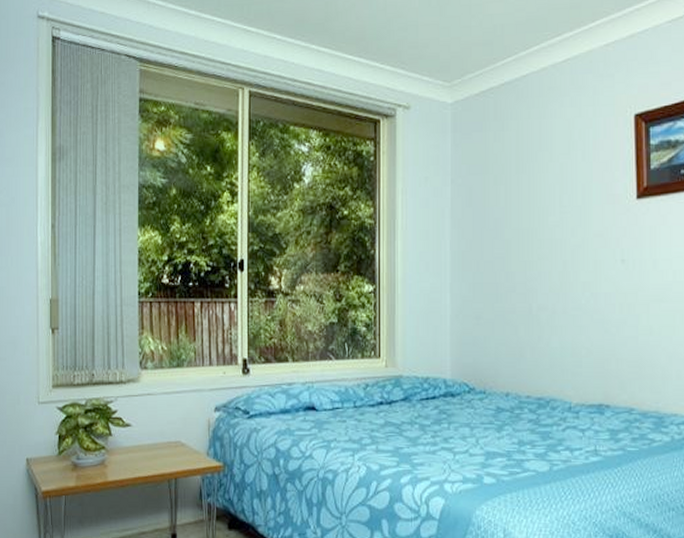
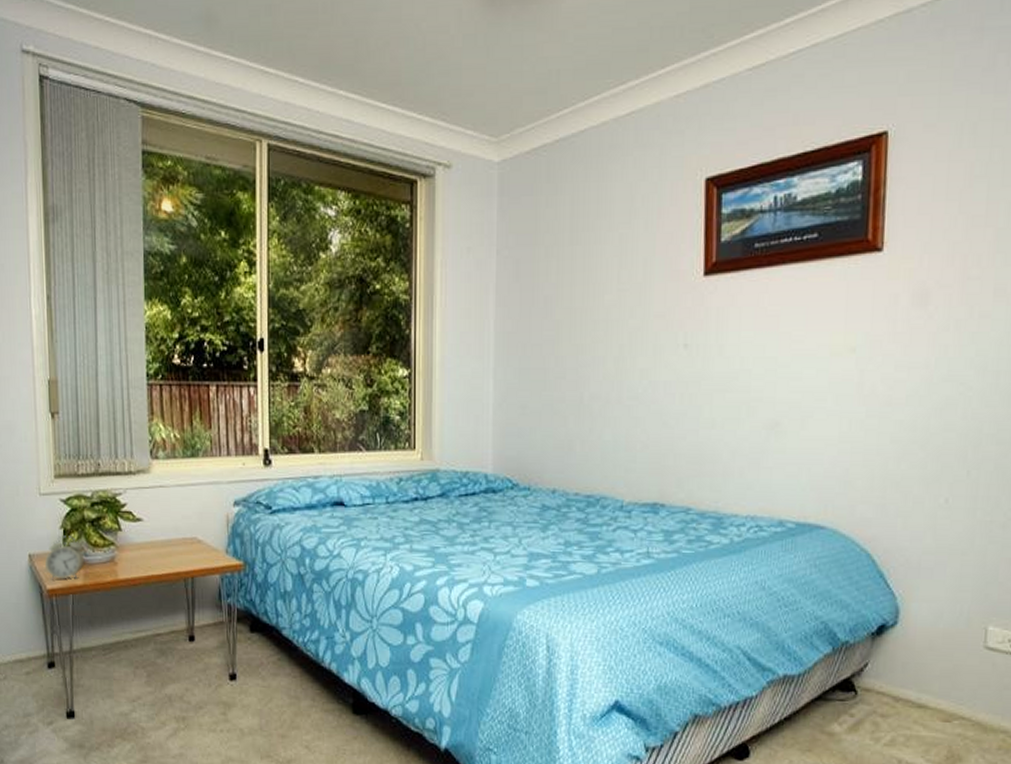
alarm clock: none [41,440,78,483] -> present [45,535,85,580]

